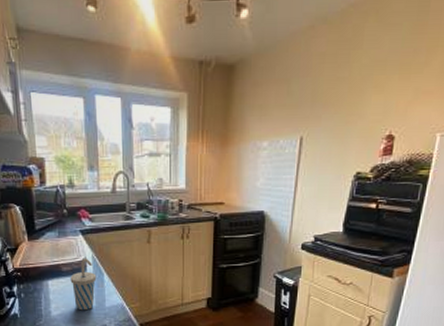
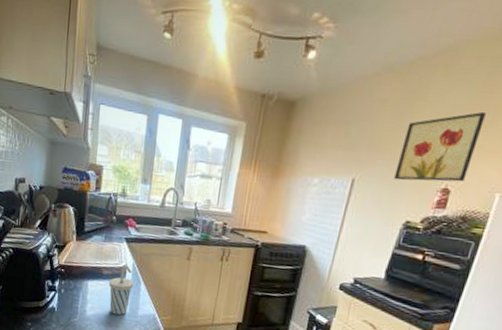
wall art: none [340,53,419,133] -> present [394,111,486,182]

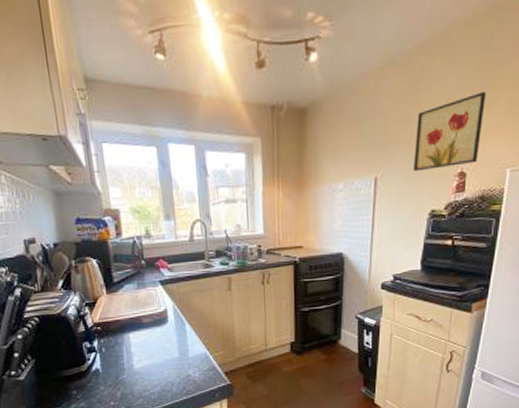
cup: present [109,264,134,315] -> none [151,308,179,362]

